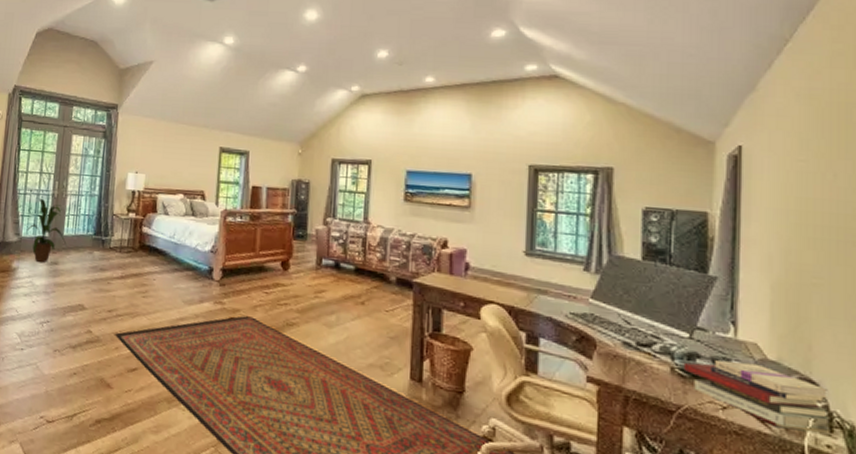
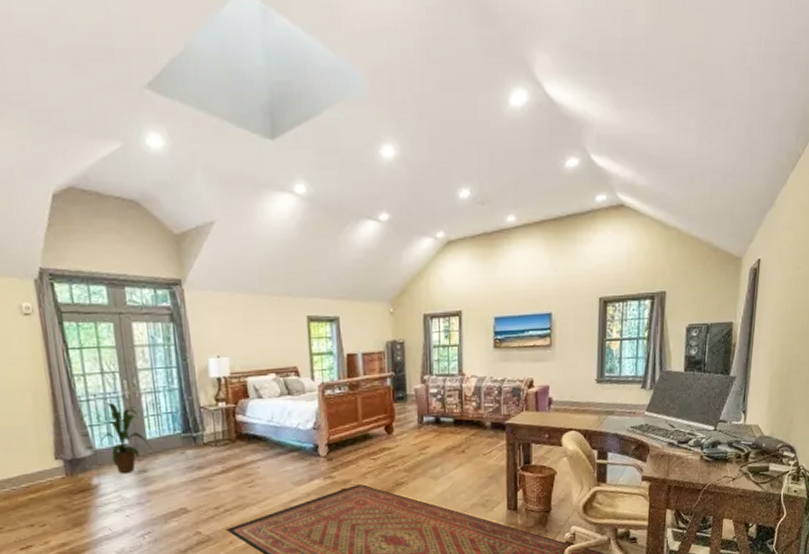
books: present [683,360,831,435] -> none [709,441,799,486]

